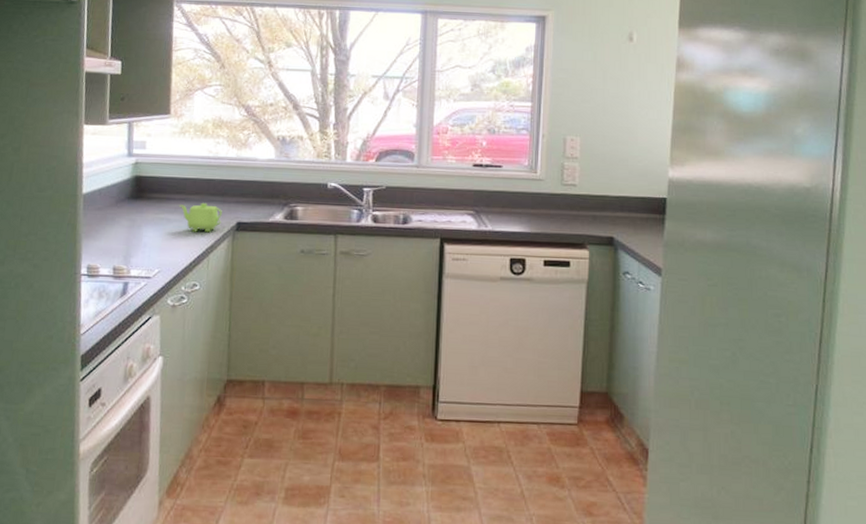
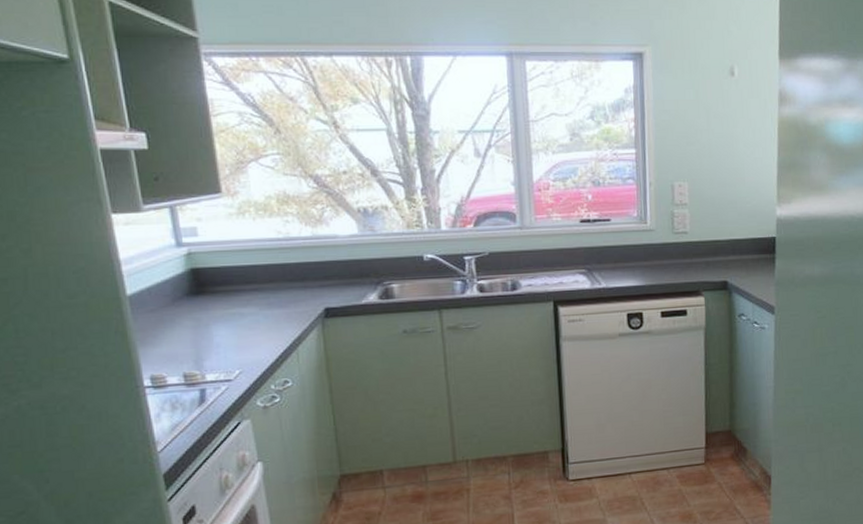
teapot: present [178,202,222,233] -> none [251,290,306,325]

